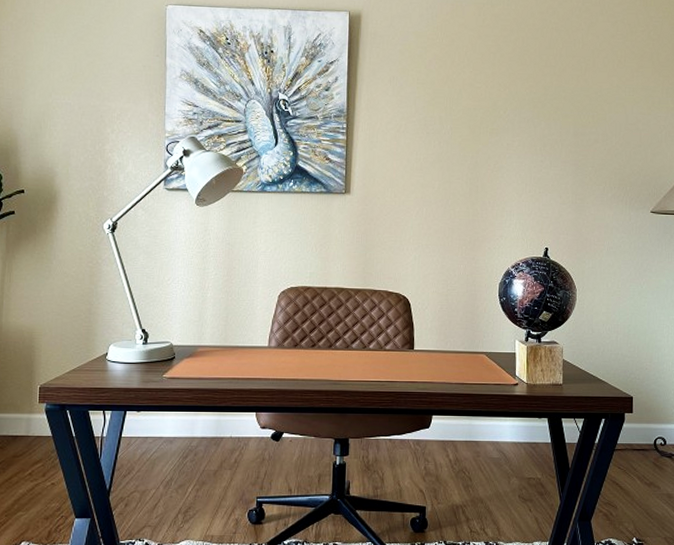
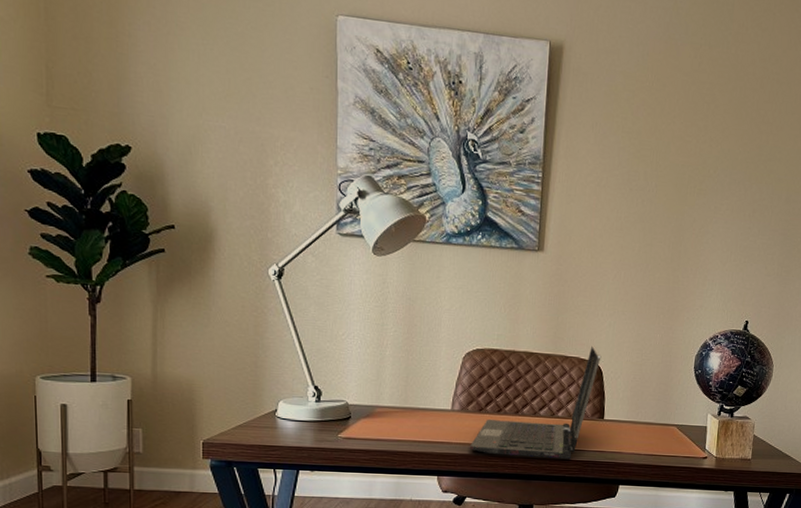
laptop computer: none [285,279,409,390] -> present [469,345,601,459]

